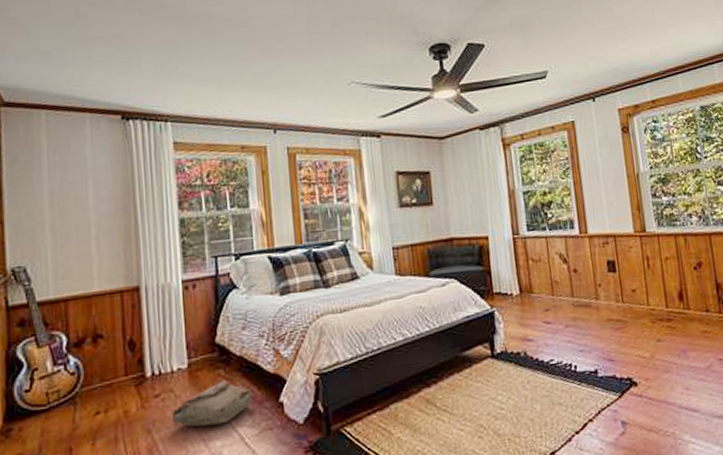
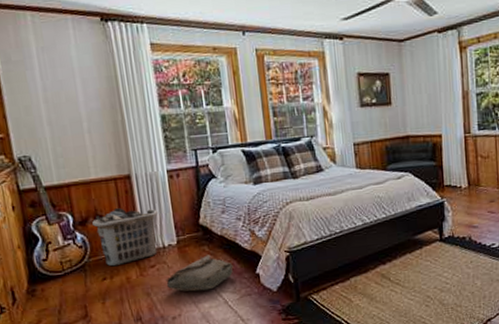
clothes hamper: none [90,324,169,398] -> present [92,207,159,267]

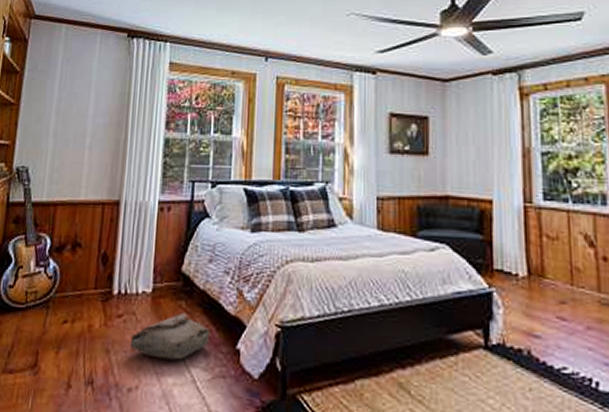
clothes hamper: present [92,207,159,267] -> none [69,237,140,308]

